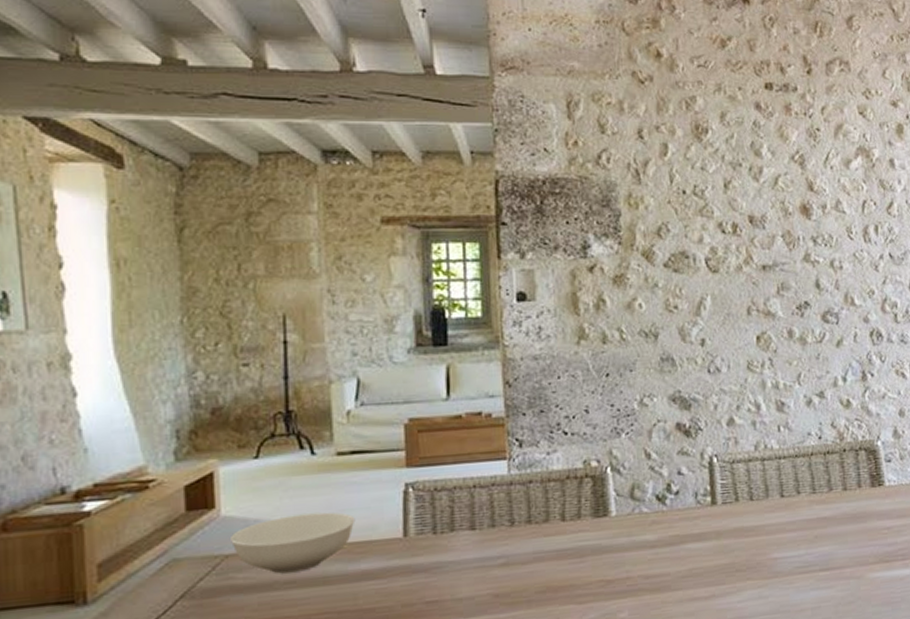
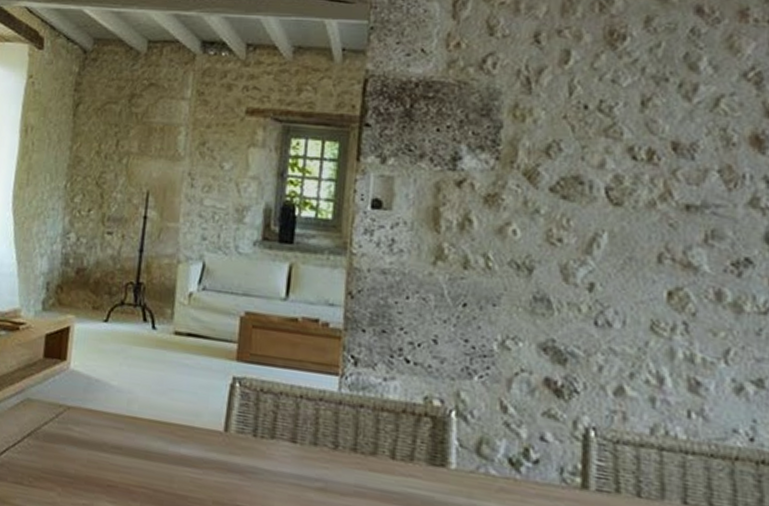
bowl: present [231,512,356,574] -> none [74,382,182,441]

